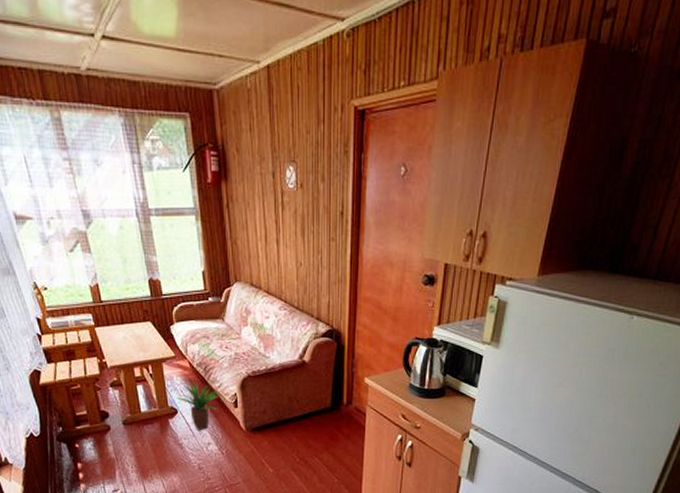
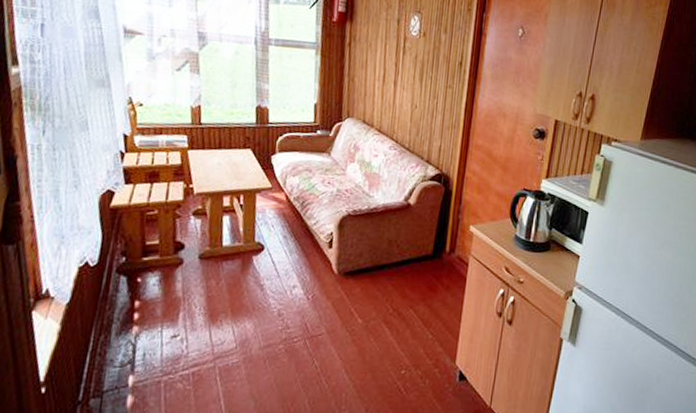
potted plant: present [177,382,221,431] -> none [266,217,315,272]

